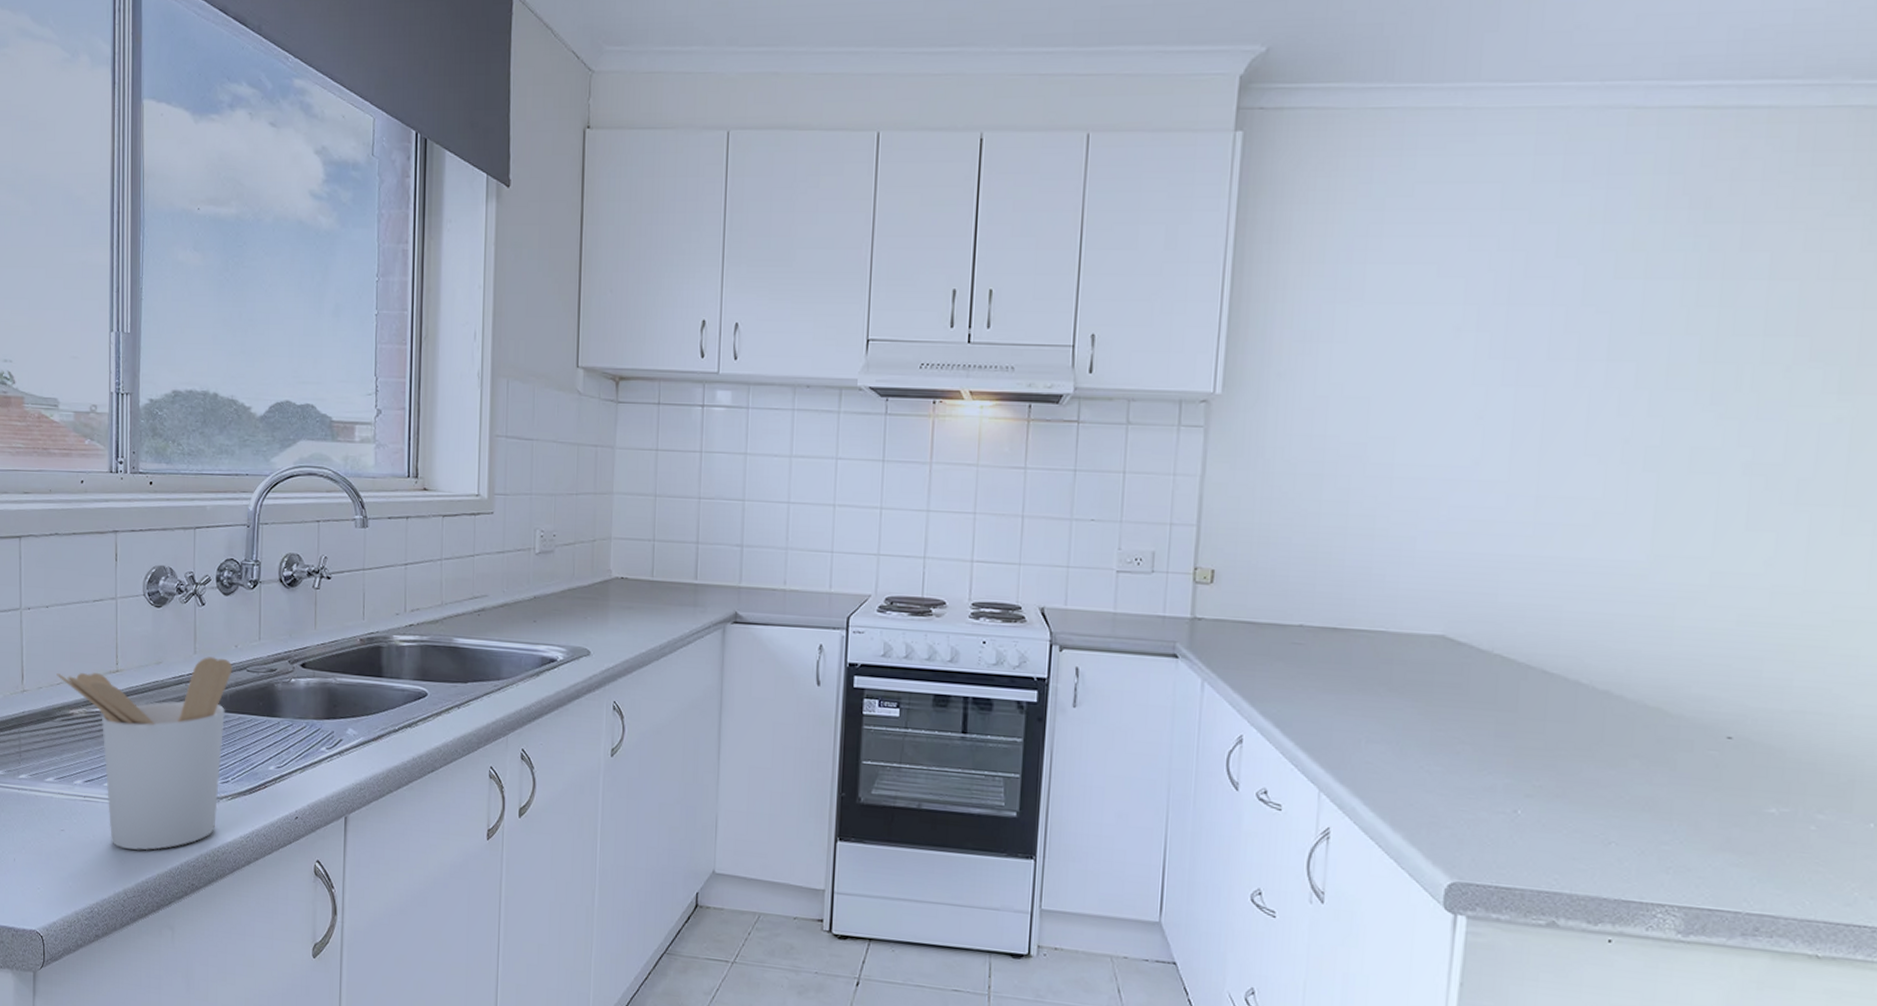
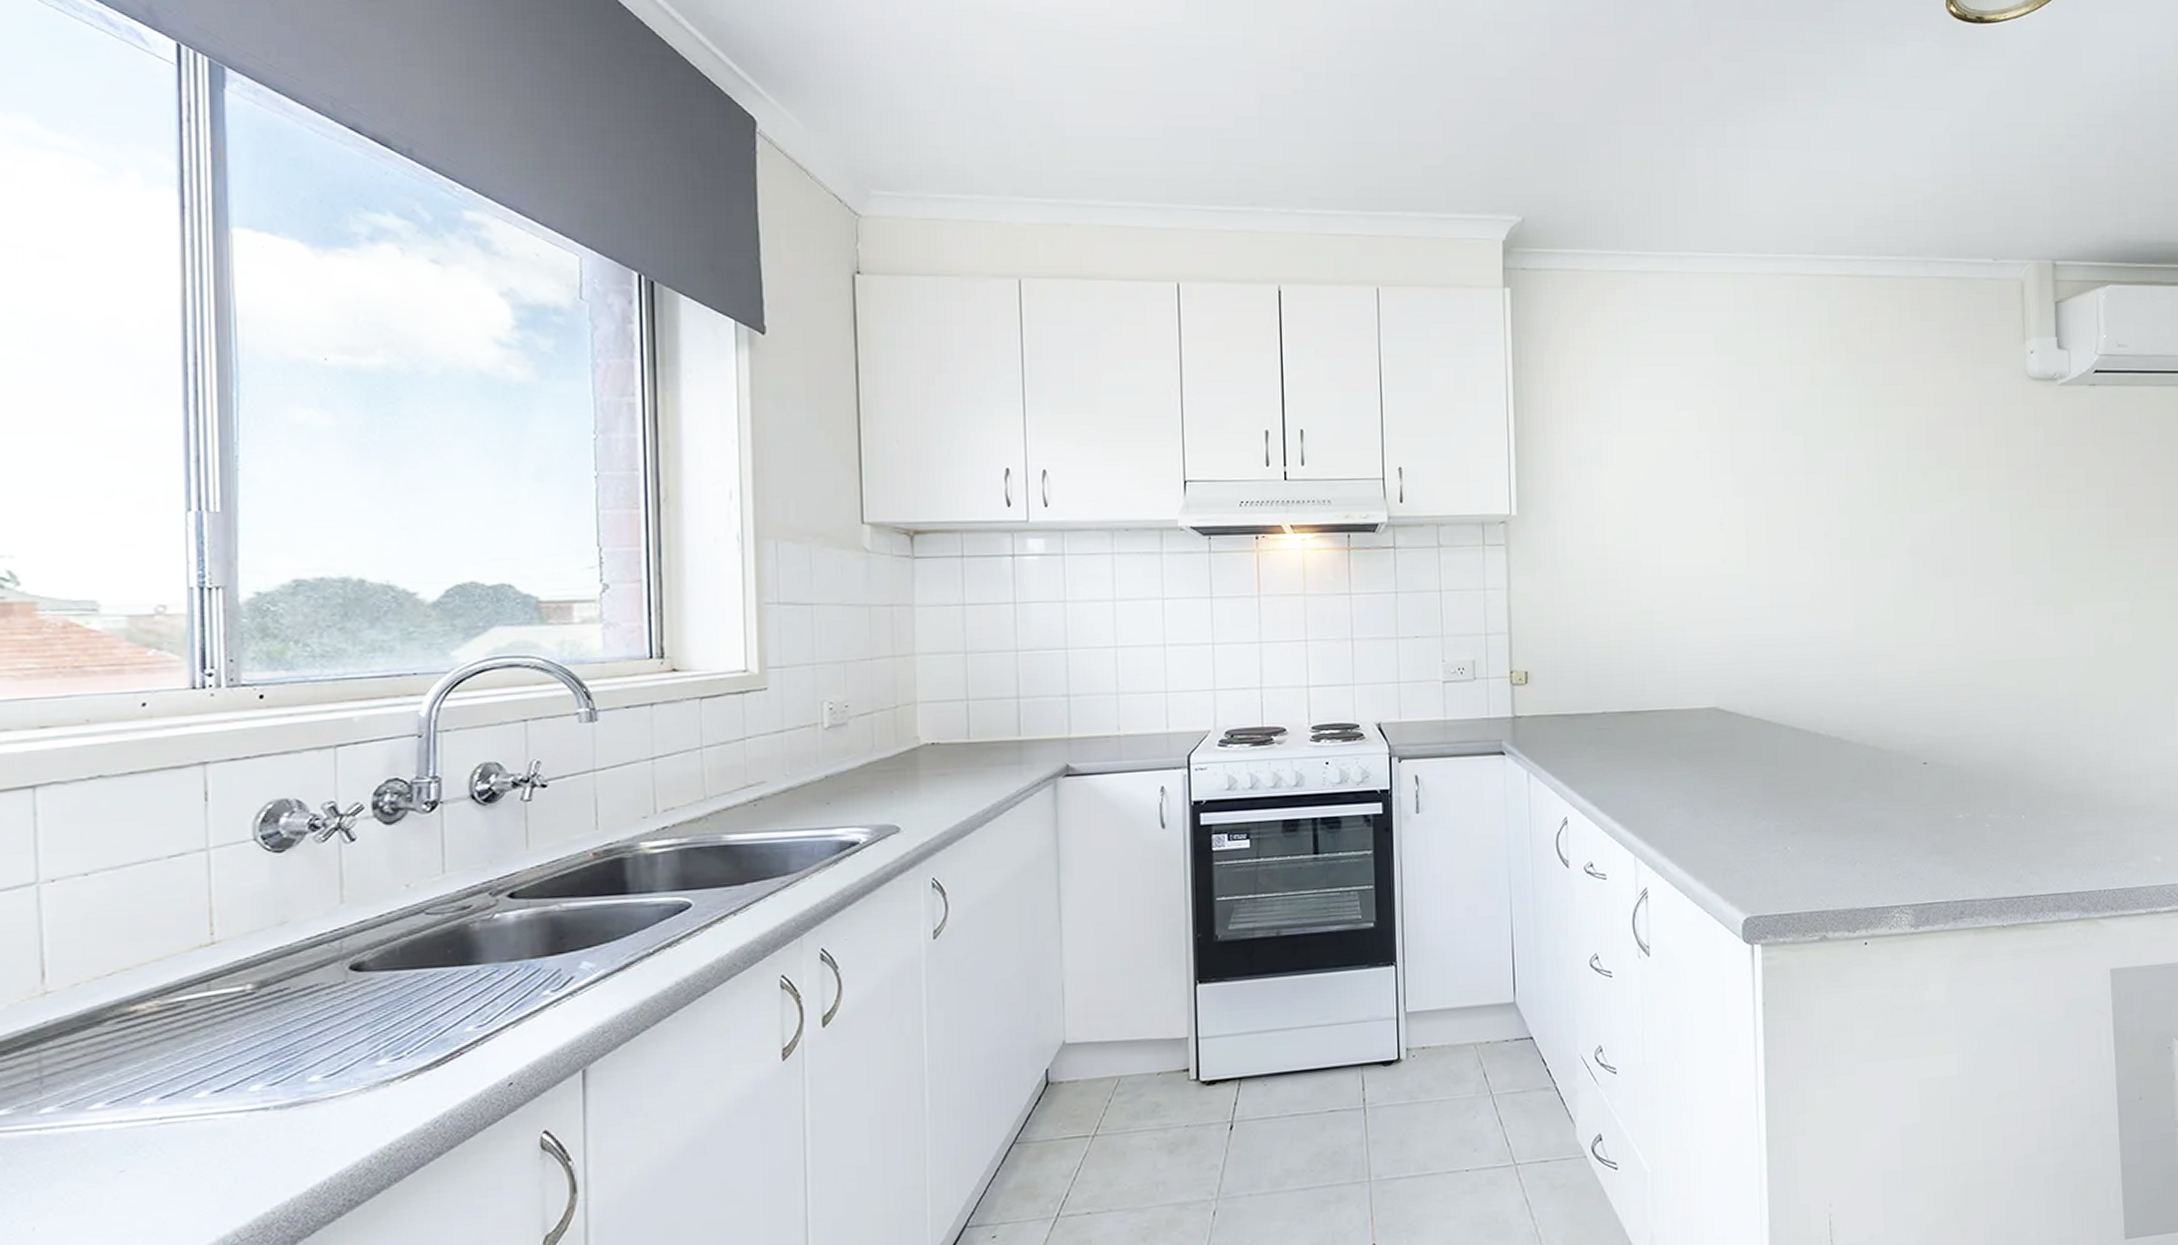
utensil holder: present [57,656,232,851] -> none [105,903,403,1176]

